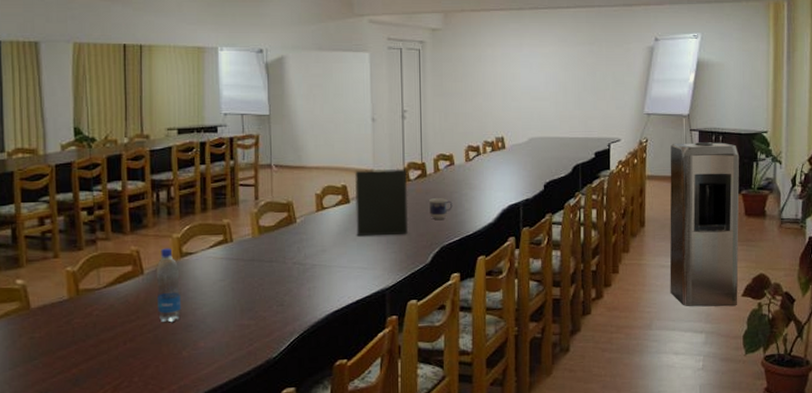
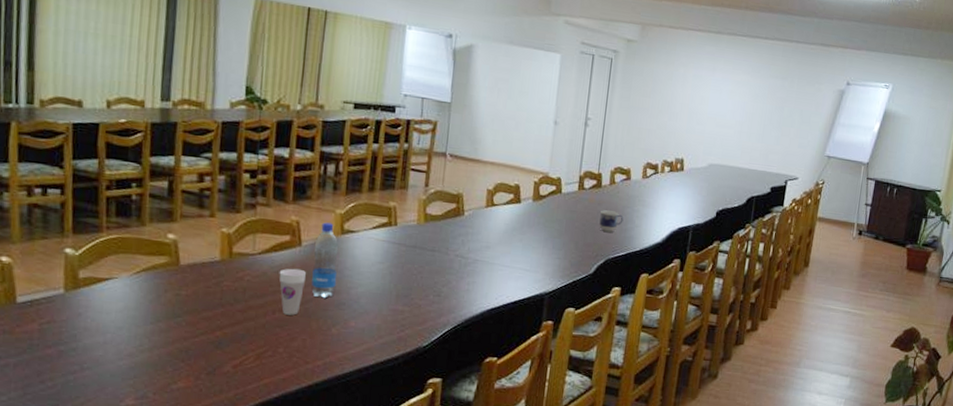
cup: none [125,297,151,344] -> present [279,268,306,315]
binder: present [354,168,409,237] -> none [523,171,583,242]
water dispenser: present [669,142,740,307] -> none [823,189,911,356]

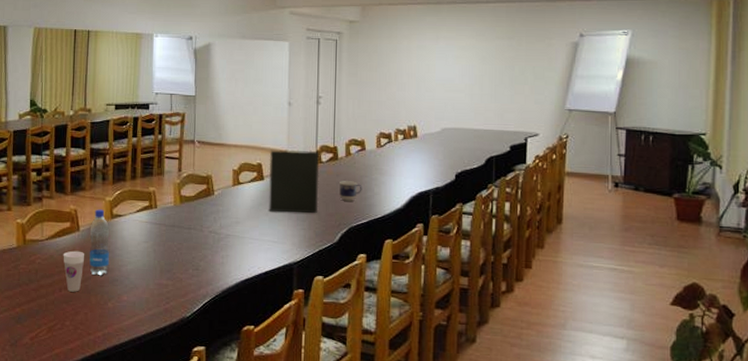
binder: none [523,171,583,242] -> present [268,150,320,213]

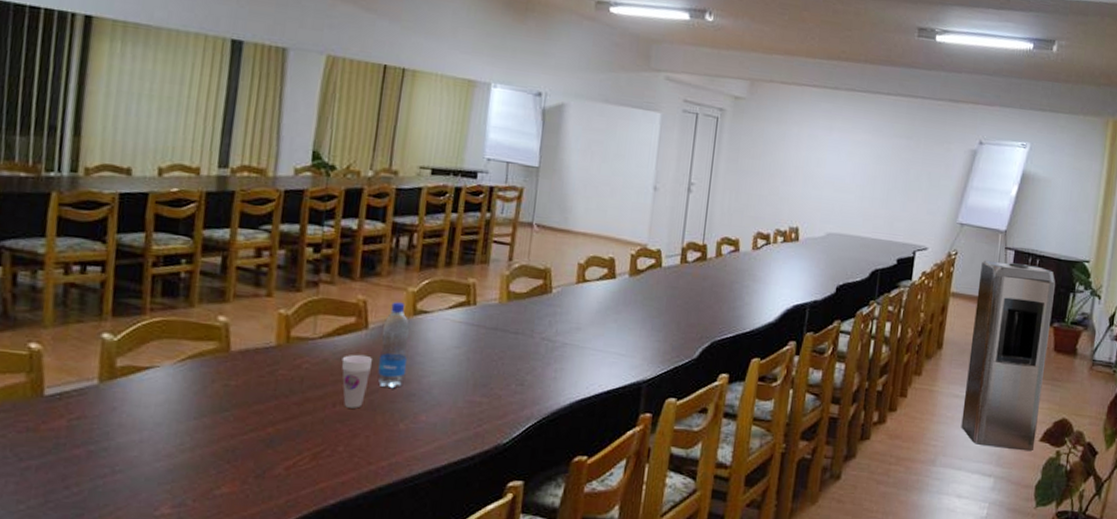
binder: present [268,150,320,213] -> none [618,242,685,322]
cup: present [339,181,362,201] -> none [704,286,732,311]
water dispenser: none [588,140,673,315] -> present [961,260,1056,452]

